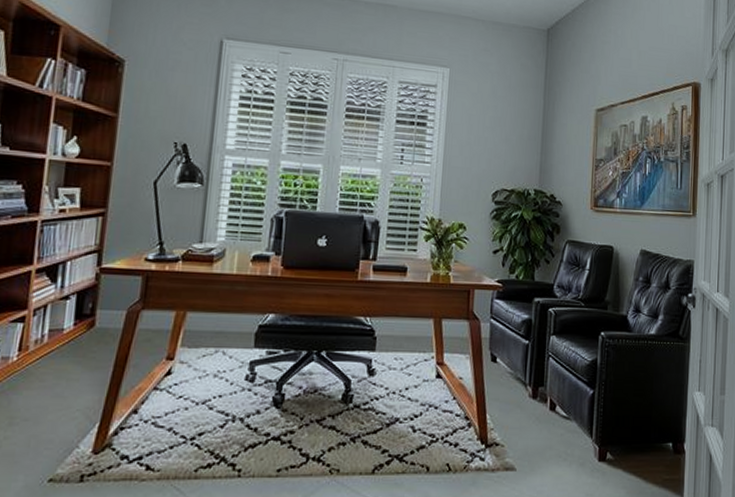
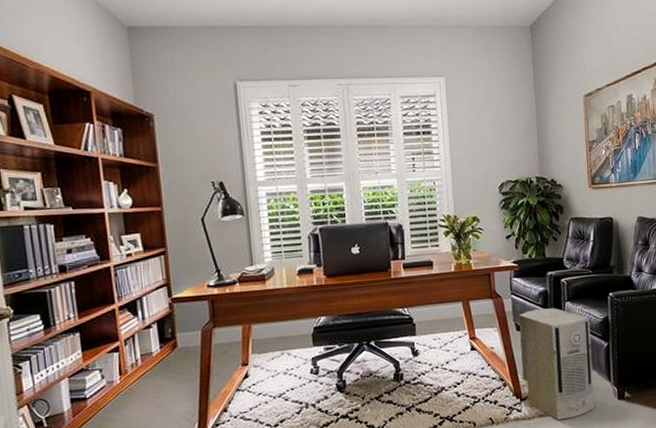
air purifier: none [491,339,576,477] -> present [519,308,595,421]

